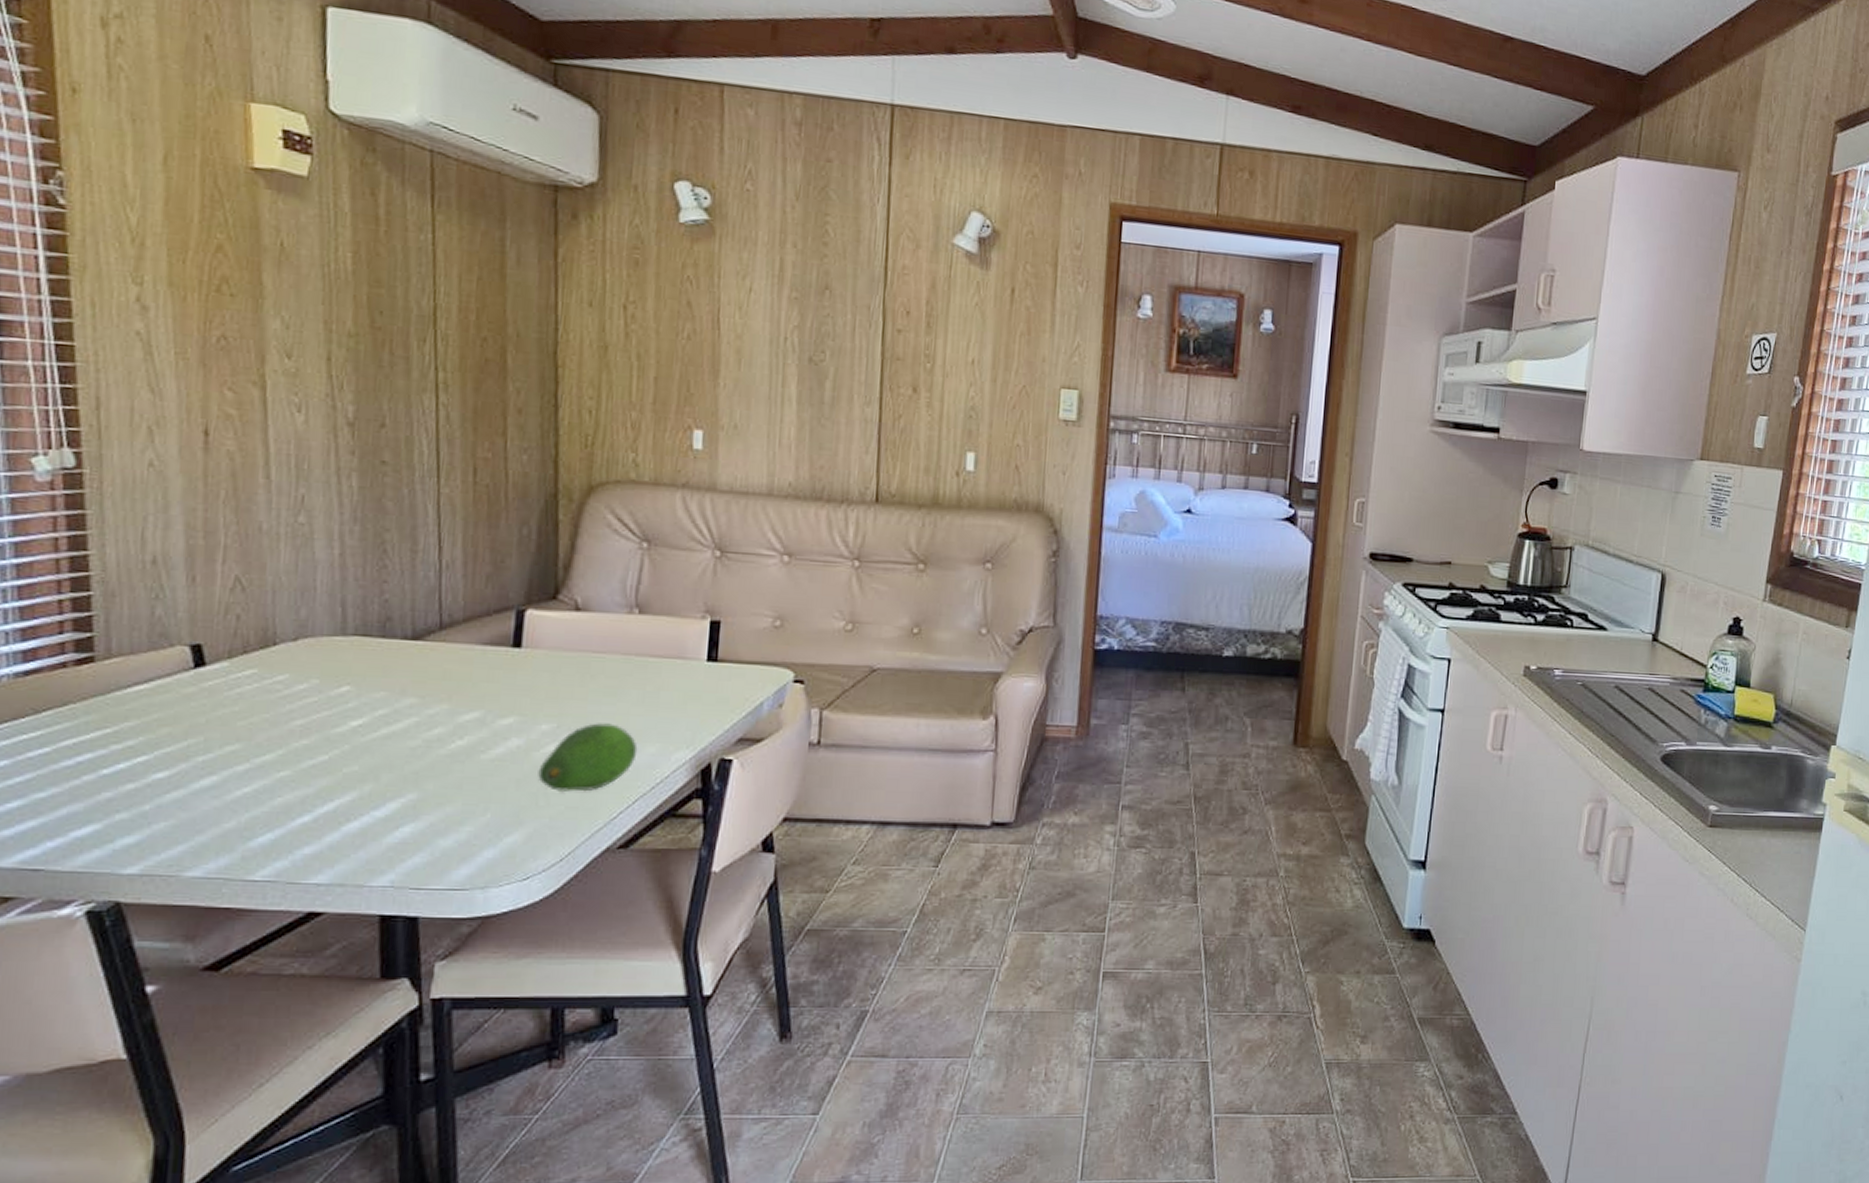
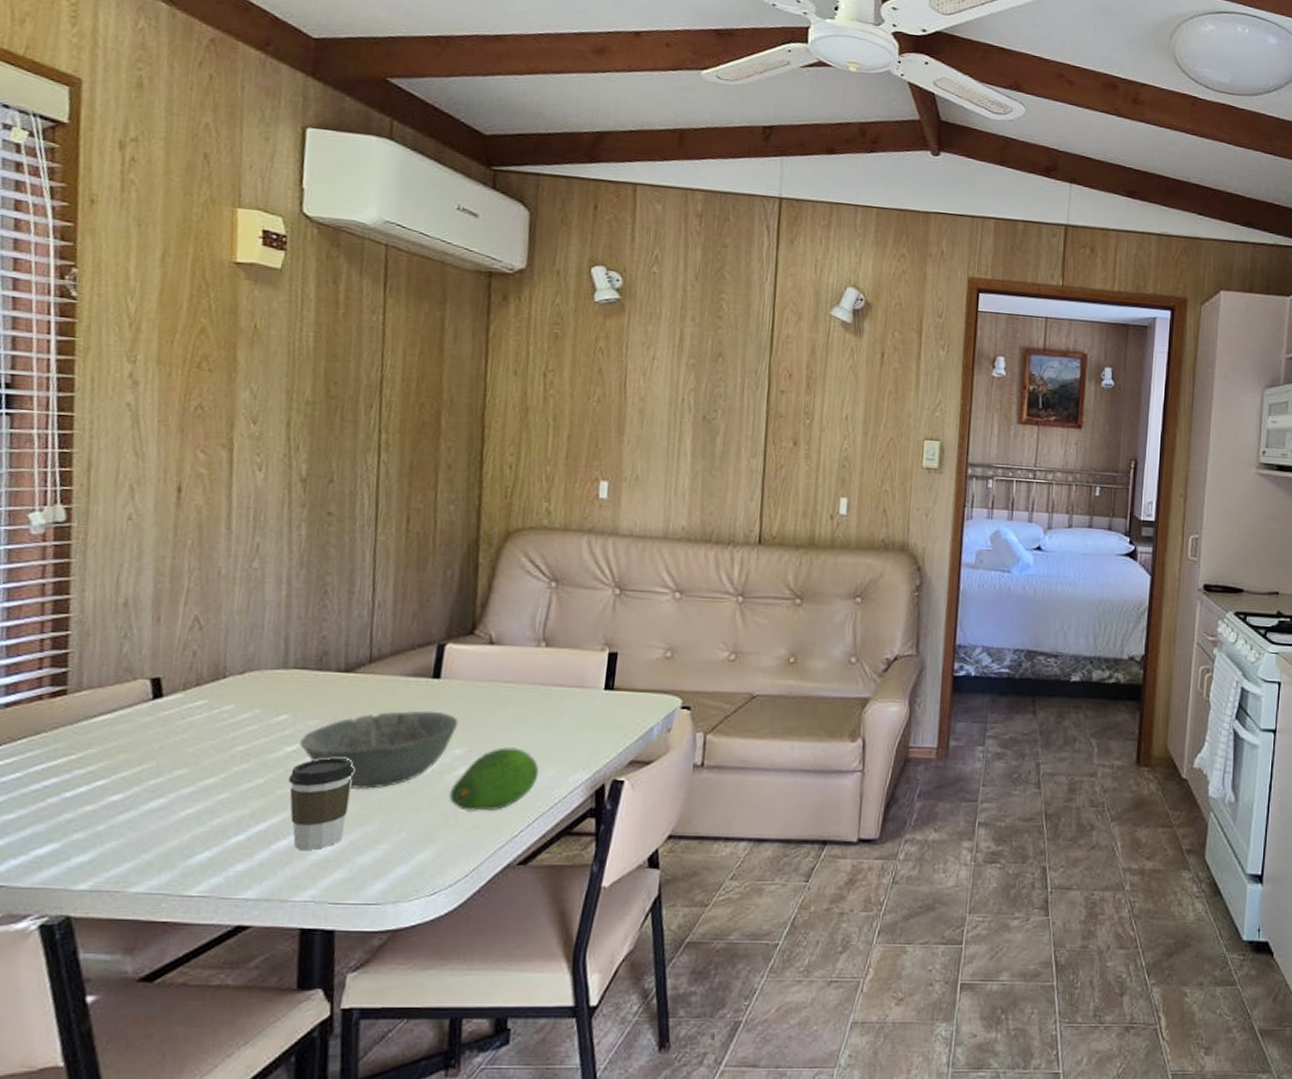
coffee cup: none [355,733,429,832] -> present [288,758,354,850]
bowl: none [365,682,545,769] -> present [298,710,459,790]

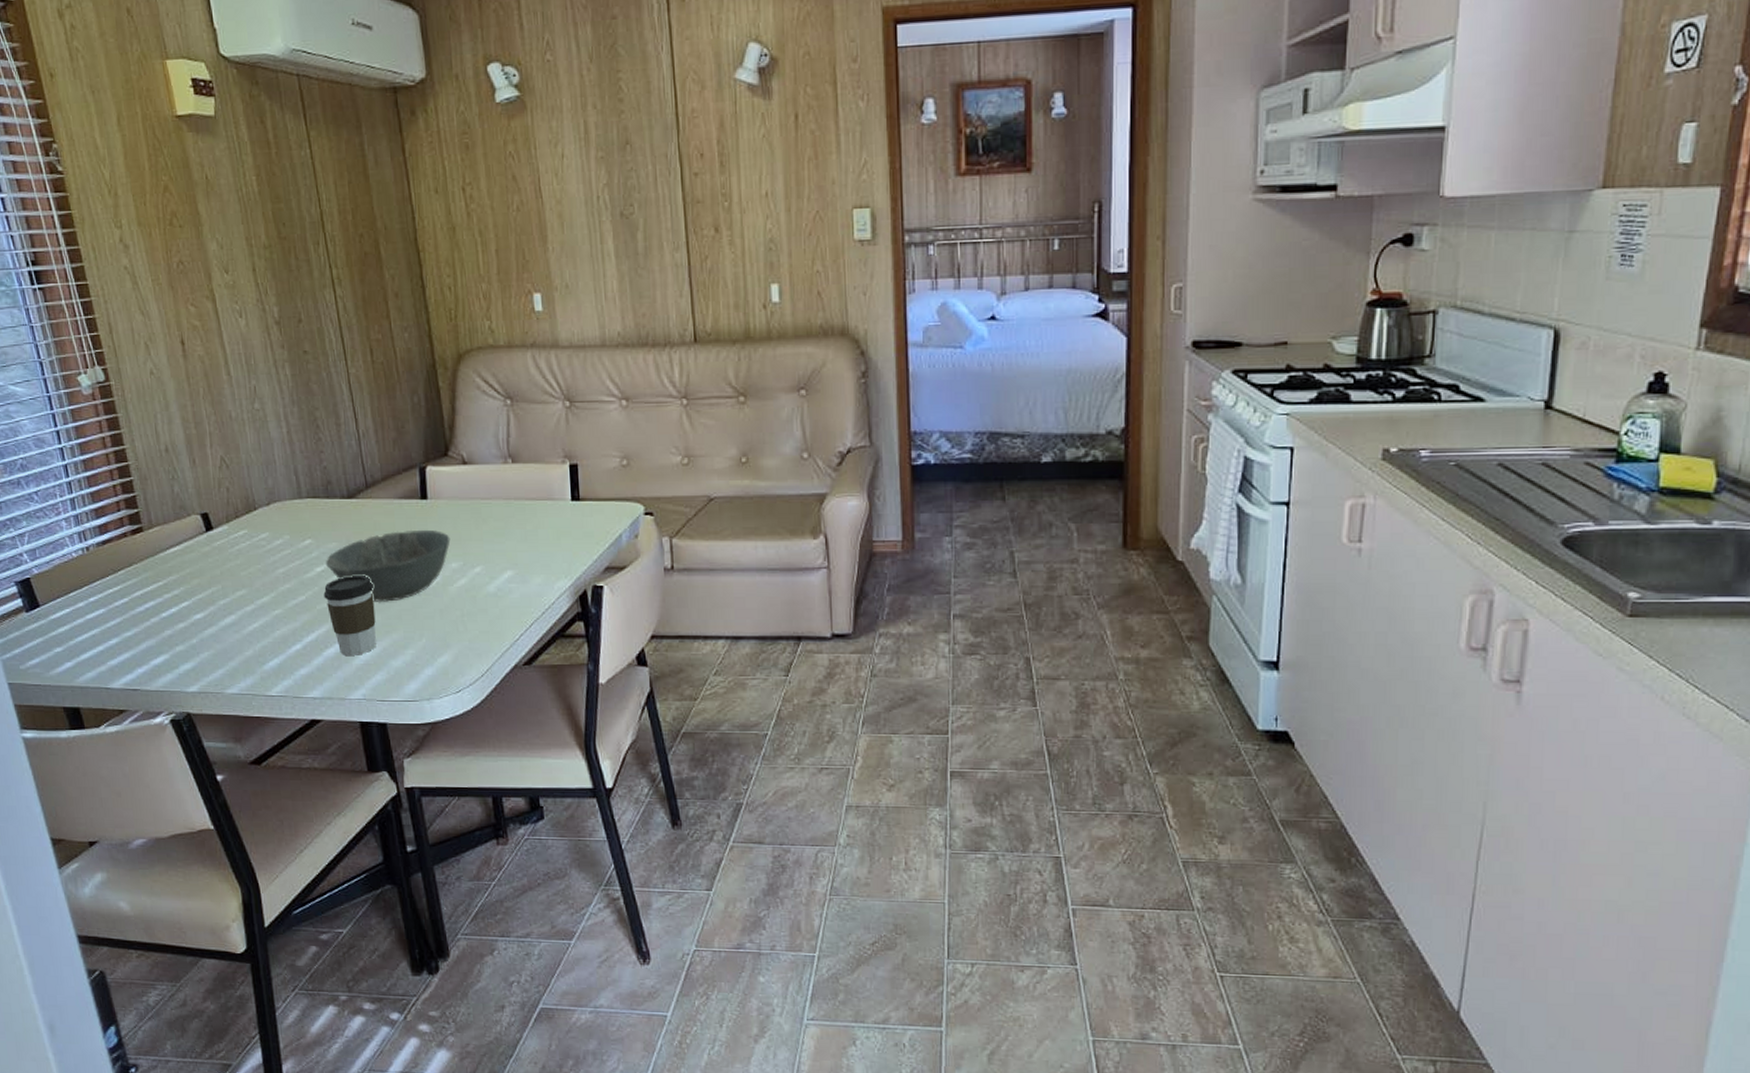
fruit: present [449,747,540,812] -> none [455,559,527,618]

